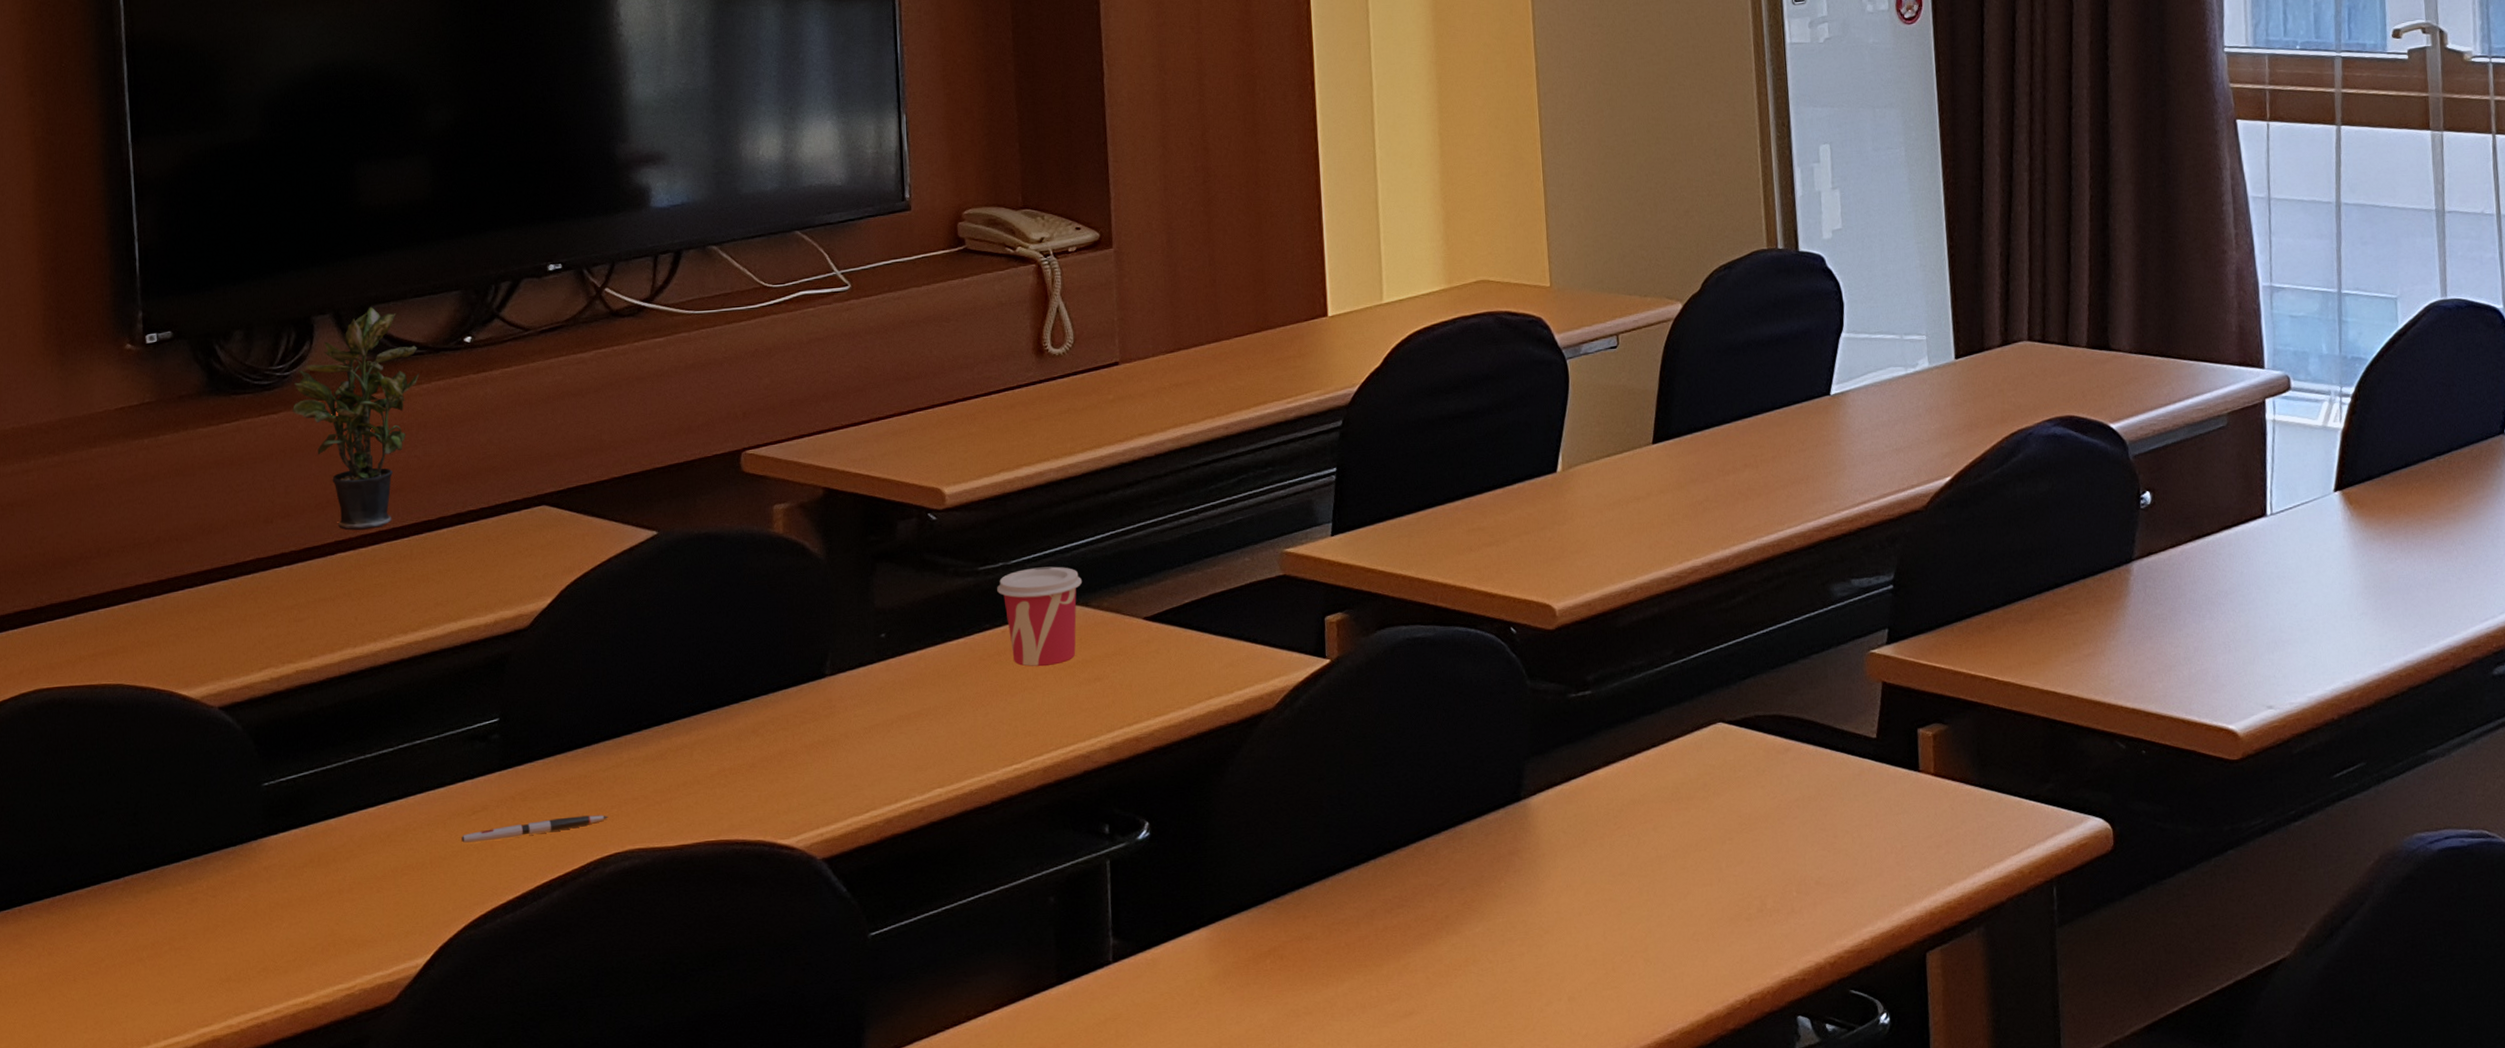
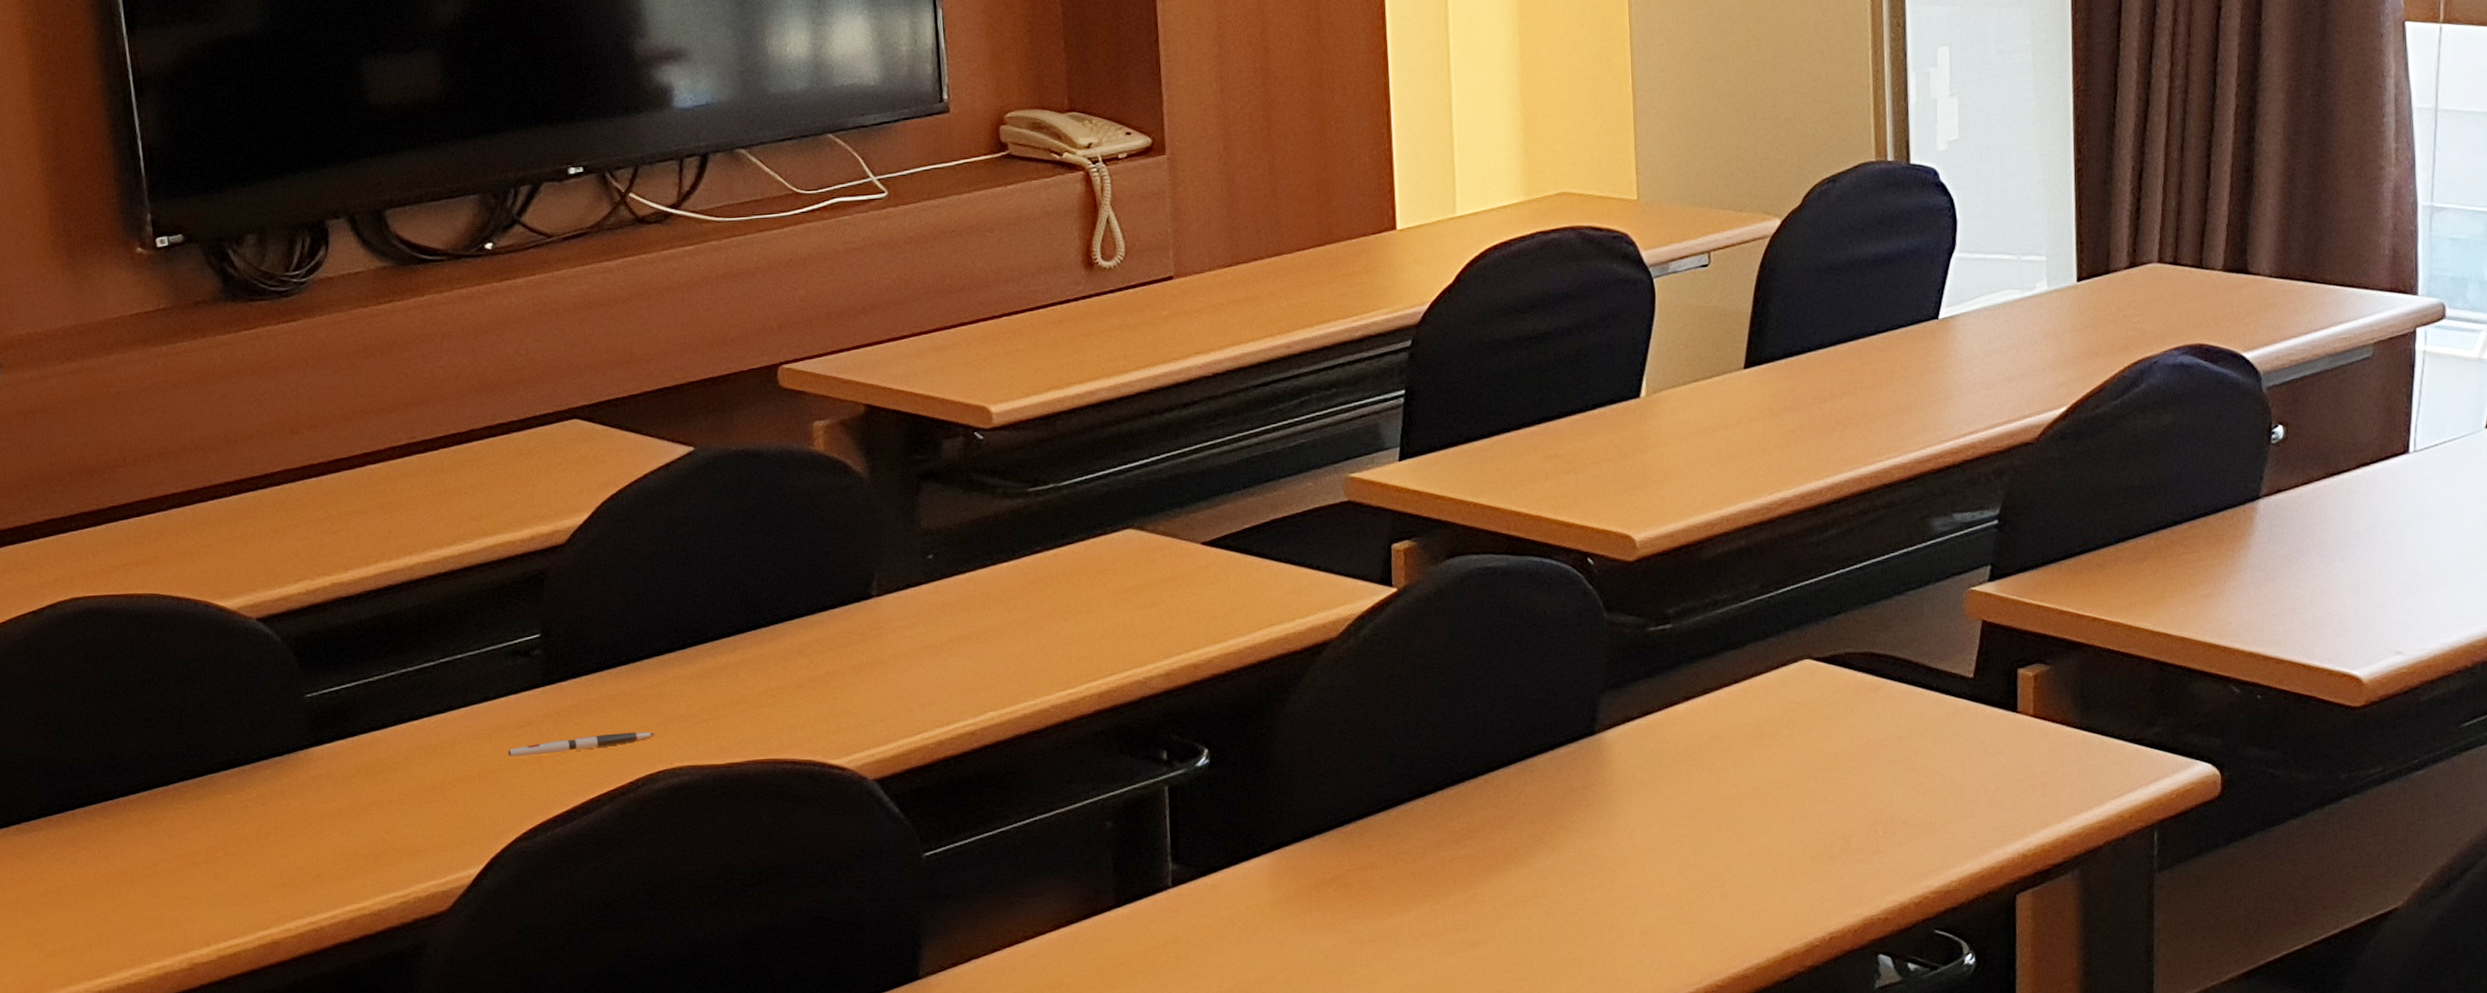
potted plant: present [292,307,420,531] -> none [312,211,441,443]
cup: present [997,566,1082,667] -> none [1048,488,1136,591]

